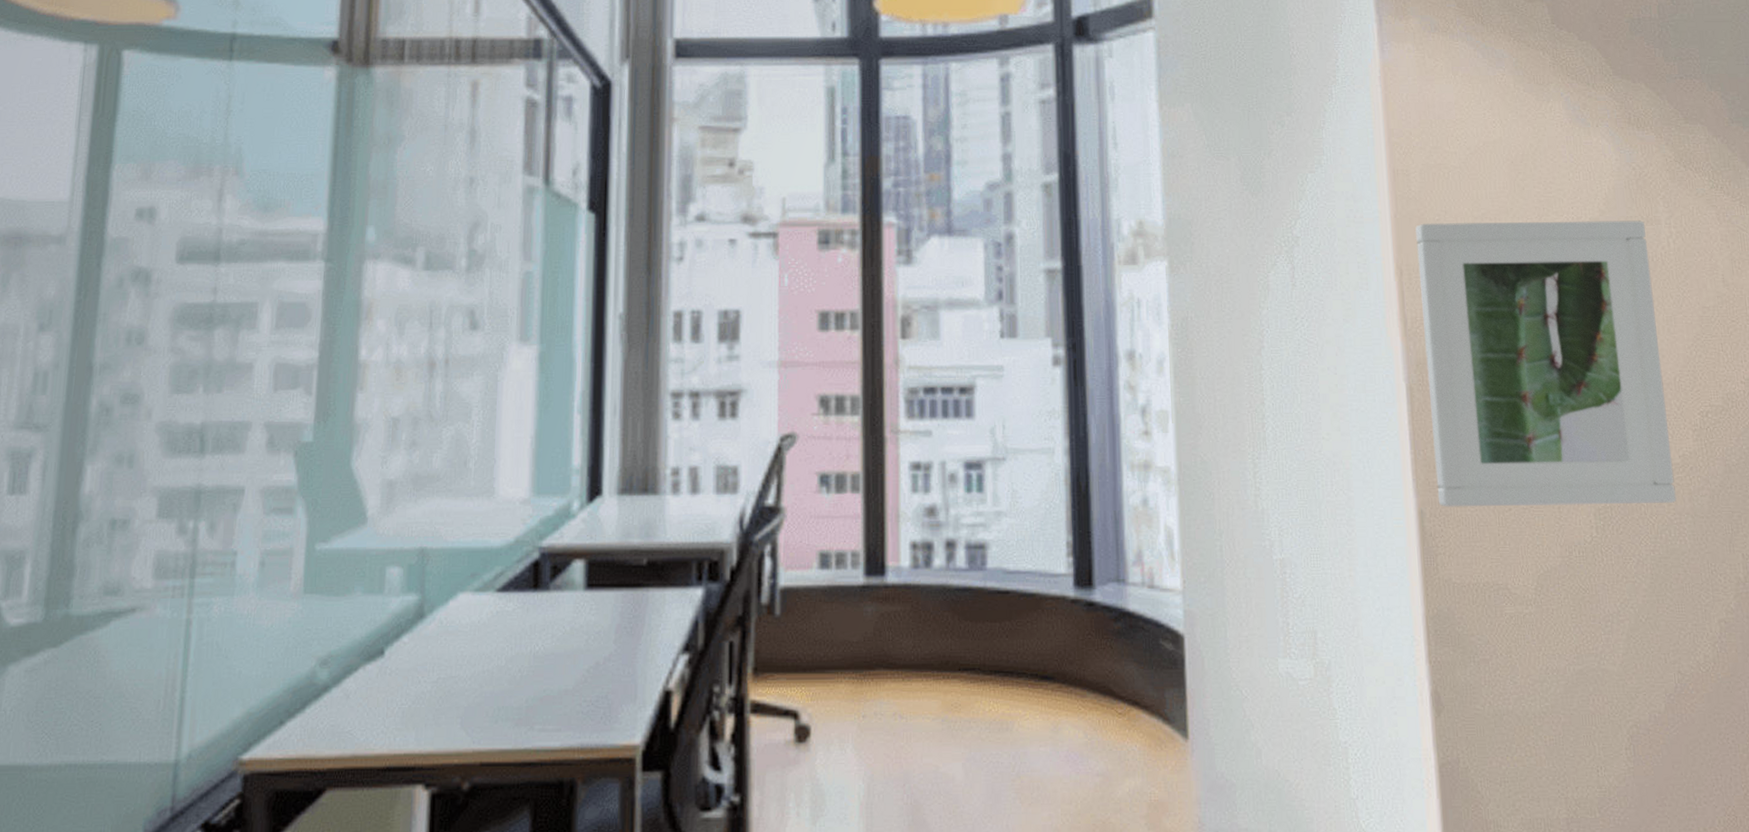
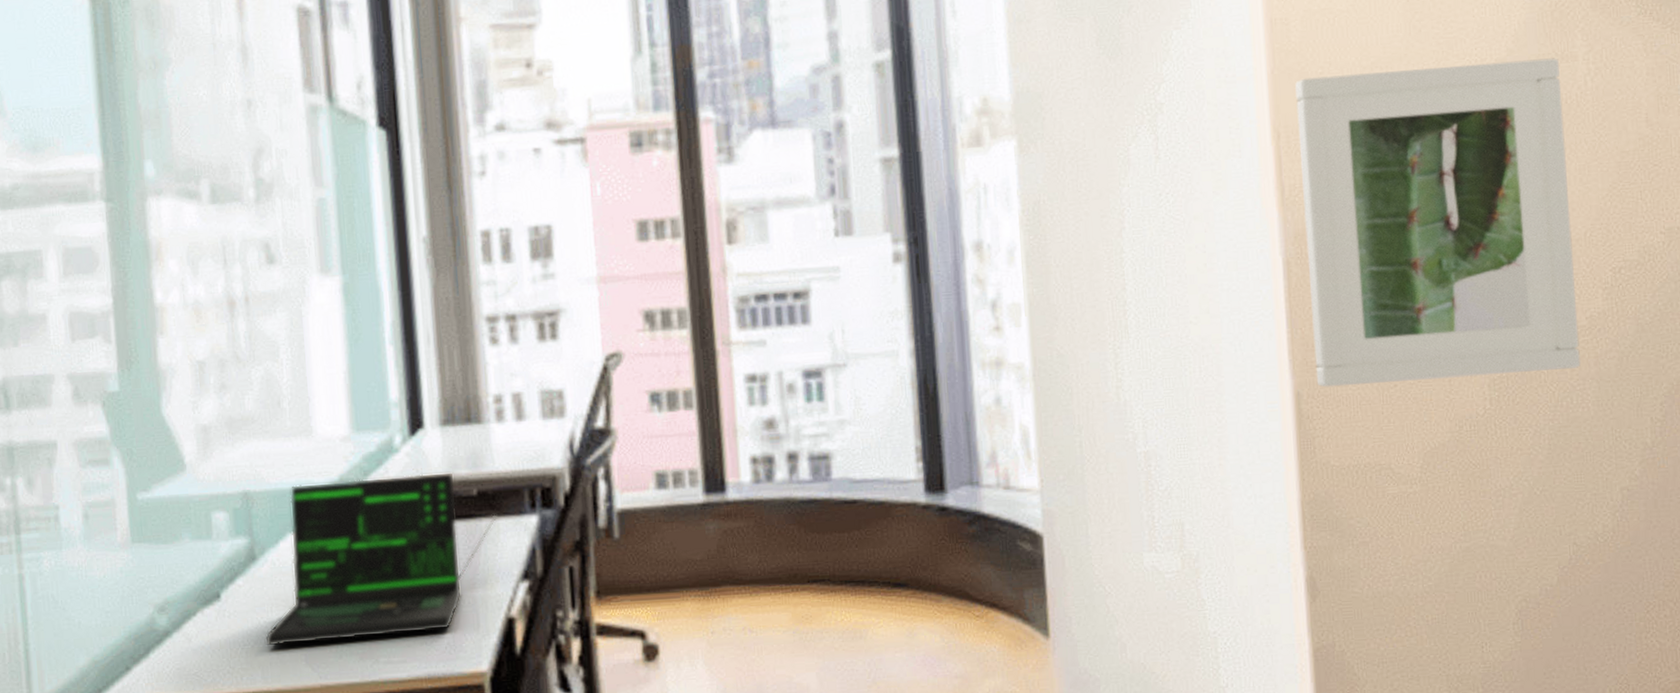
laptop: none [423,540,664,708] -> present [265,471,498,647]

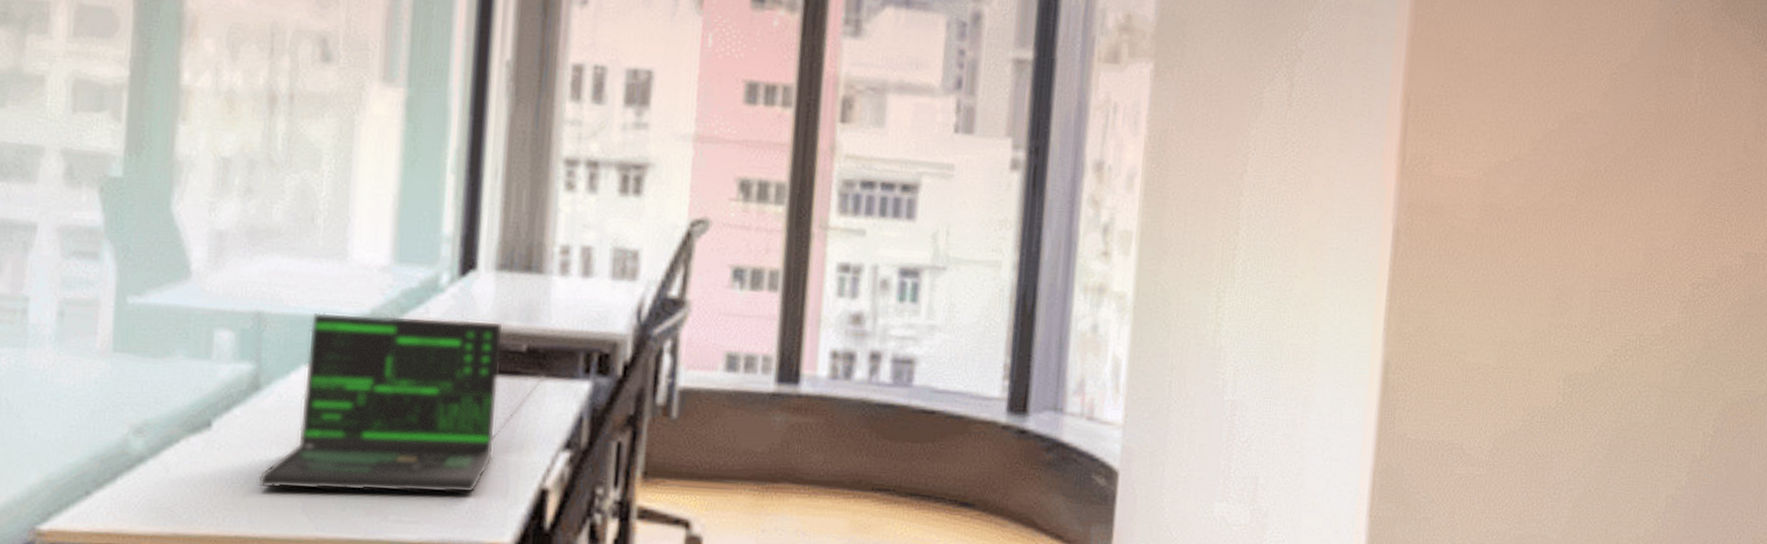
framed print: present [1294,58,1581,388] -> none [1406,50,1676,376]

